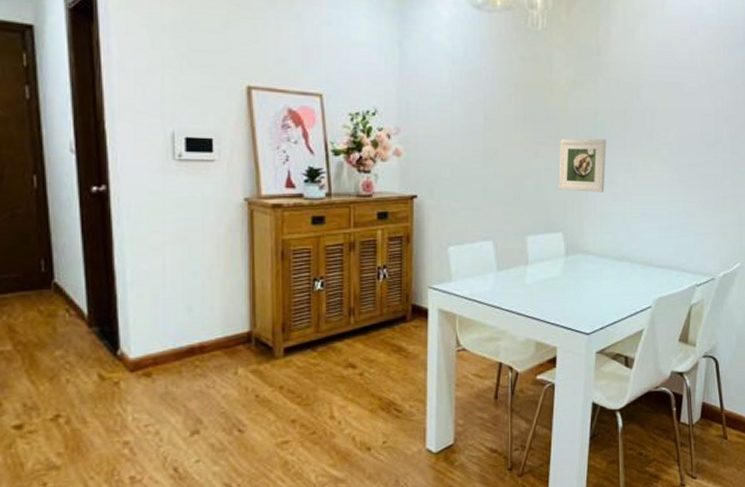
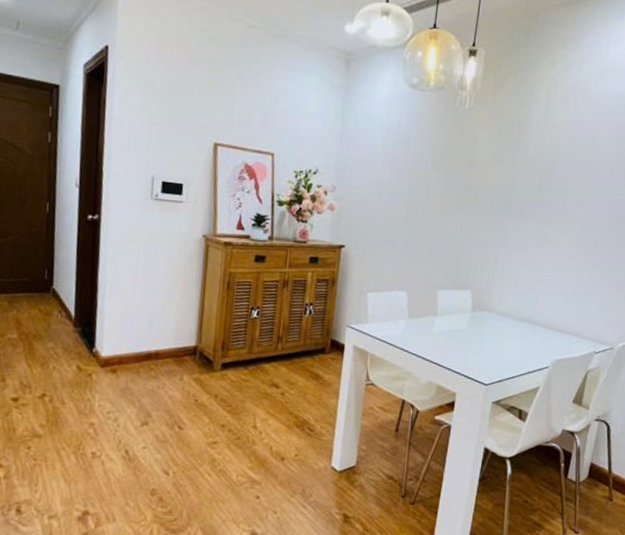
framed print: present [558,138,607,192] -> none [471,207,520,258]

